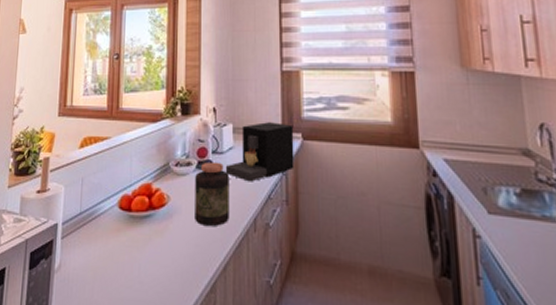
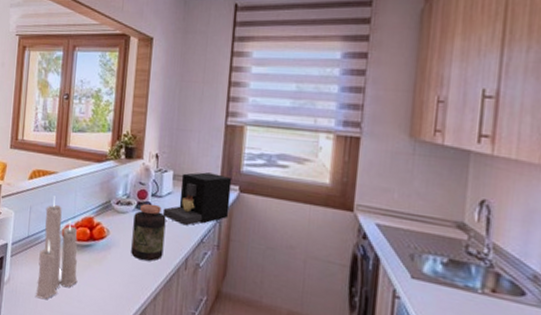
candle: none [90,164,138,286] -> present [35,196,78,300]

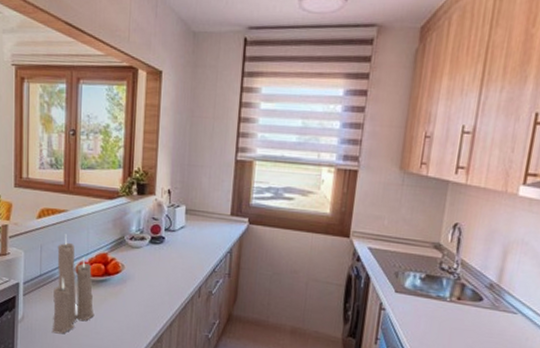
jar: present [131,203,166,261] -> none [146,237,180,292]
coffee maker: present [162,172,232,226] -> none [176,206,242,257]

